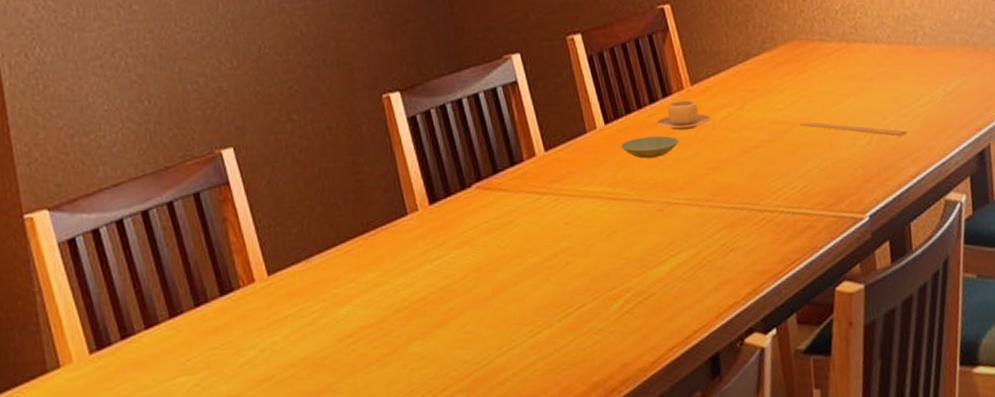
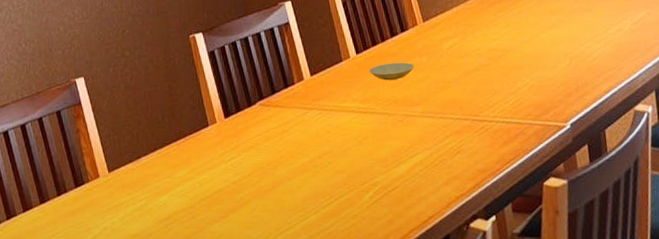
teacup: present [656,100,711,130] -> none [396,33,440,58]
chopsticks: present [800,121,908,137] -> none [512,48,601,59]

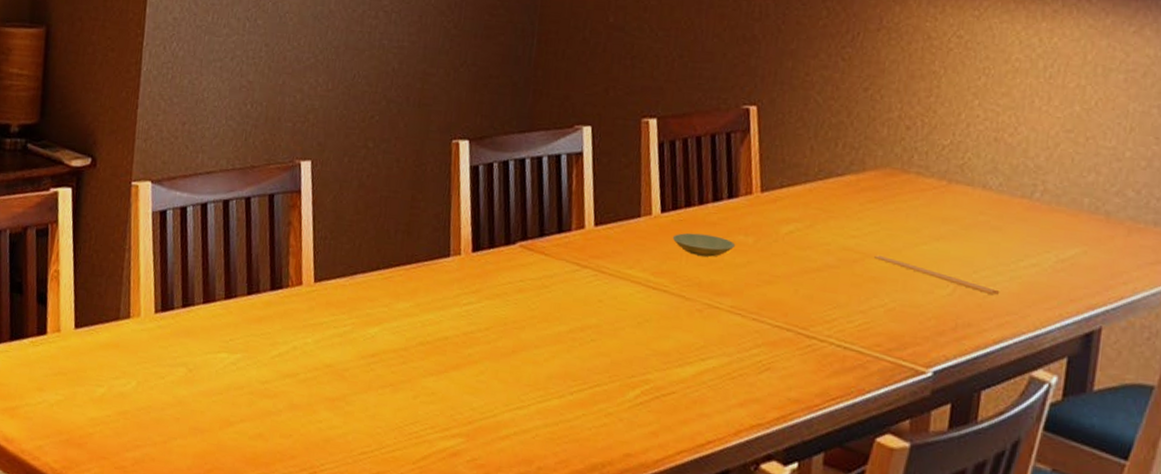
chopsticks: none [512,48,601,59] -> present [874,254,1000,296]

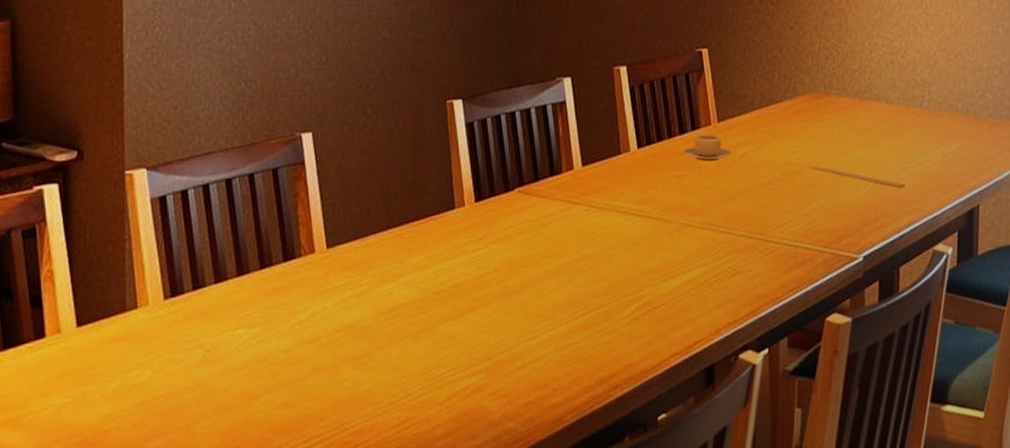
saucer: present [672,232,736,257] -> none [649,163,702,182]
teacup: none [715,204,775,236] -> present [683,134,732,160]

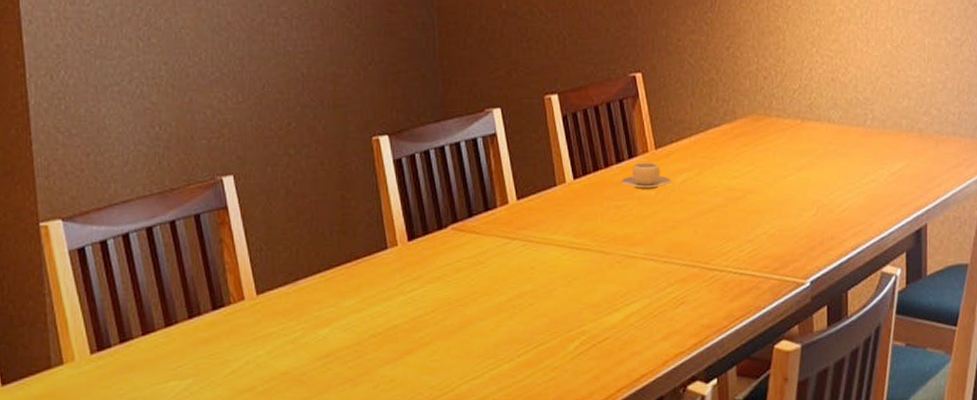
chopsticks: present [811,165,906,189] -> none [753,190,852,211]

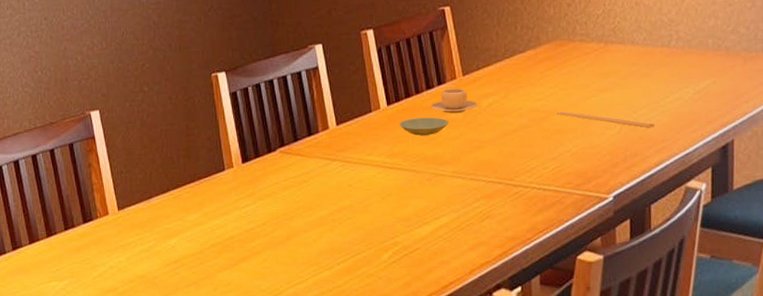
saucer: none [586,193,641,213] -> present [399,117,449,136]
chopsticks: none [753,190,852,211] -> present [557,111,655,129]

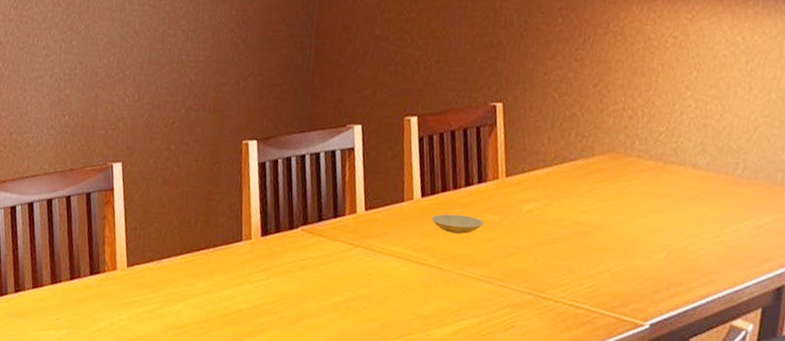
teacup: present [431,88,478,113] -> none [467,188,518,215]
chopsticks: present [557,111,655,129] -> none [601,227,707,259]

